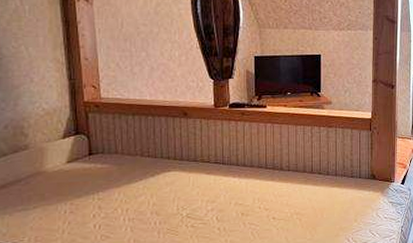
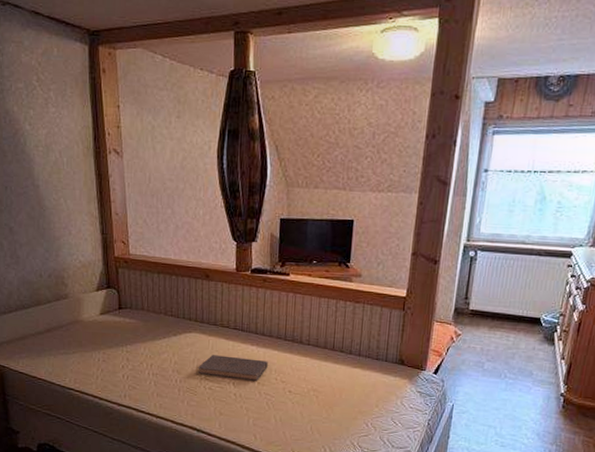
book: none [178,190,251,213] -> present [197,355,268,381]

